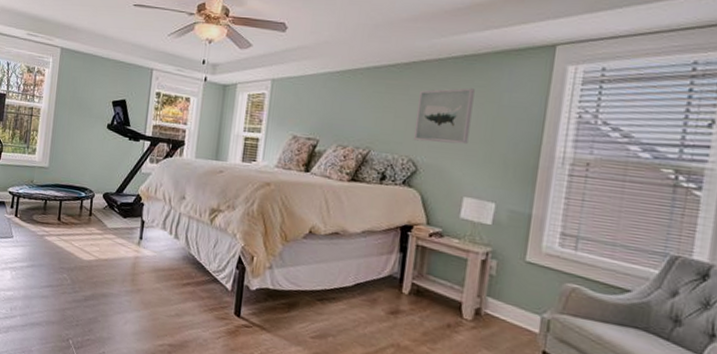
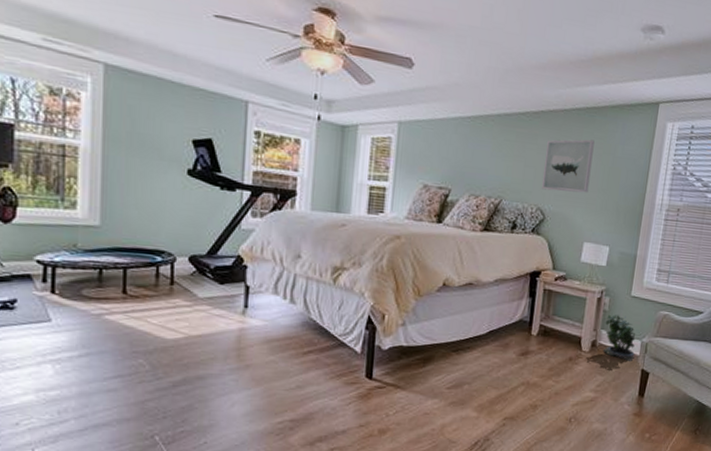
potted plant: none [491,280,534,340] -> present [604,314,636,362]

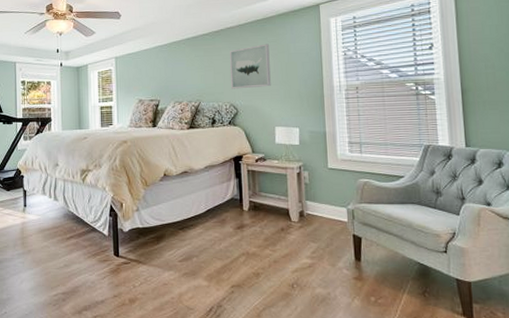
potted plant: present [604,314,636,362] -> none [308,186,343,229]

